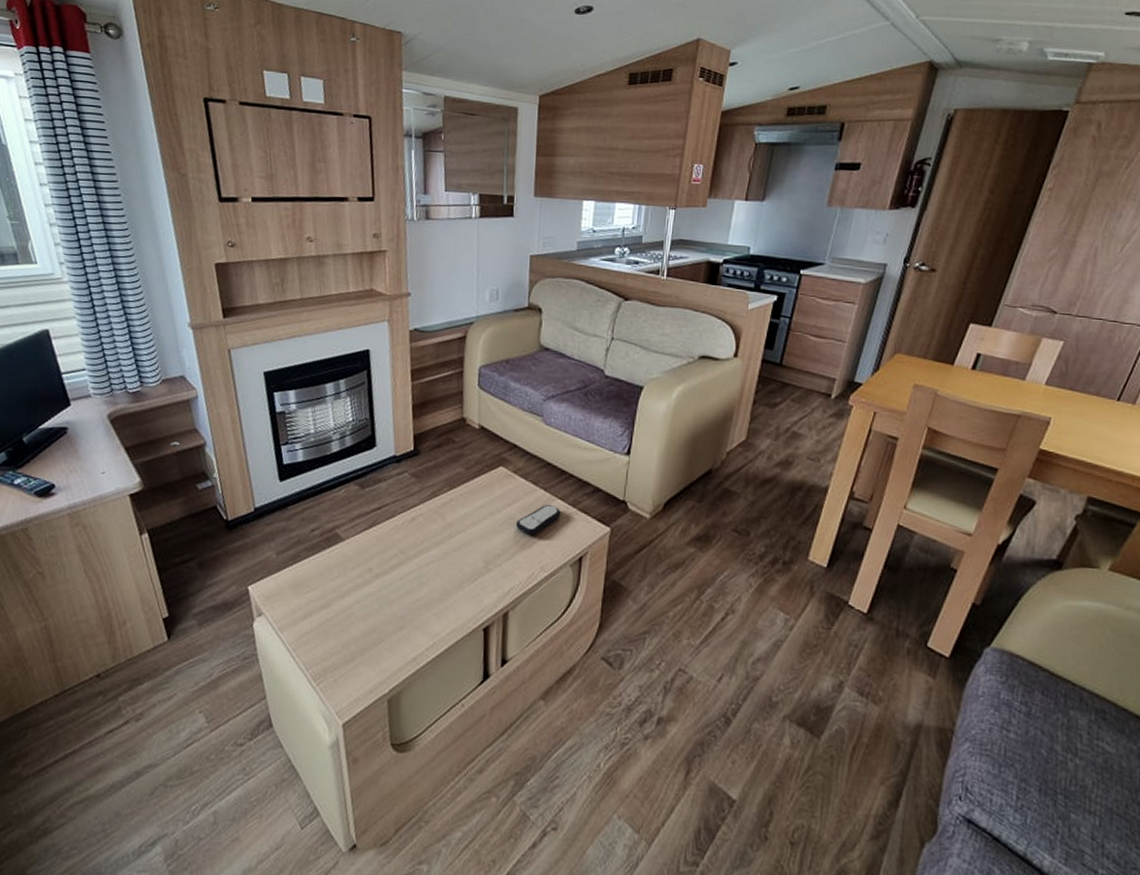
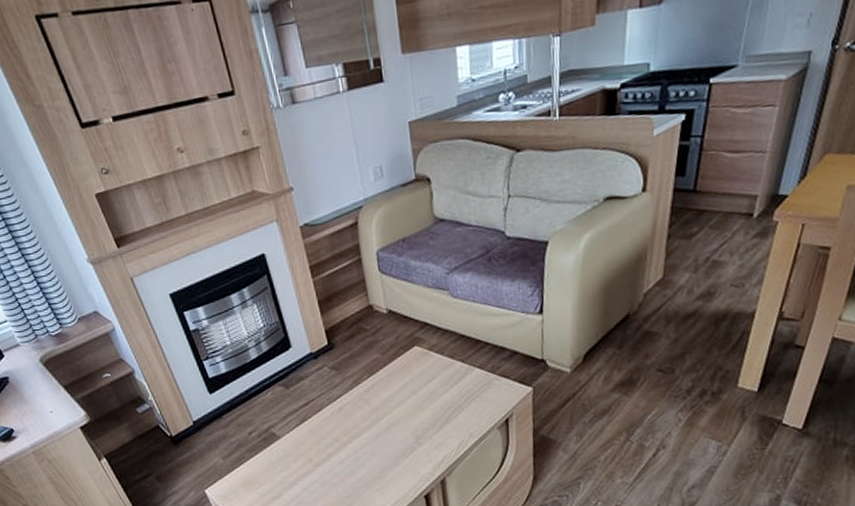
remote control: present [516,505,561,536] -> none [439,375,482,407]

